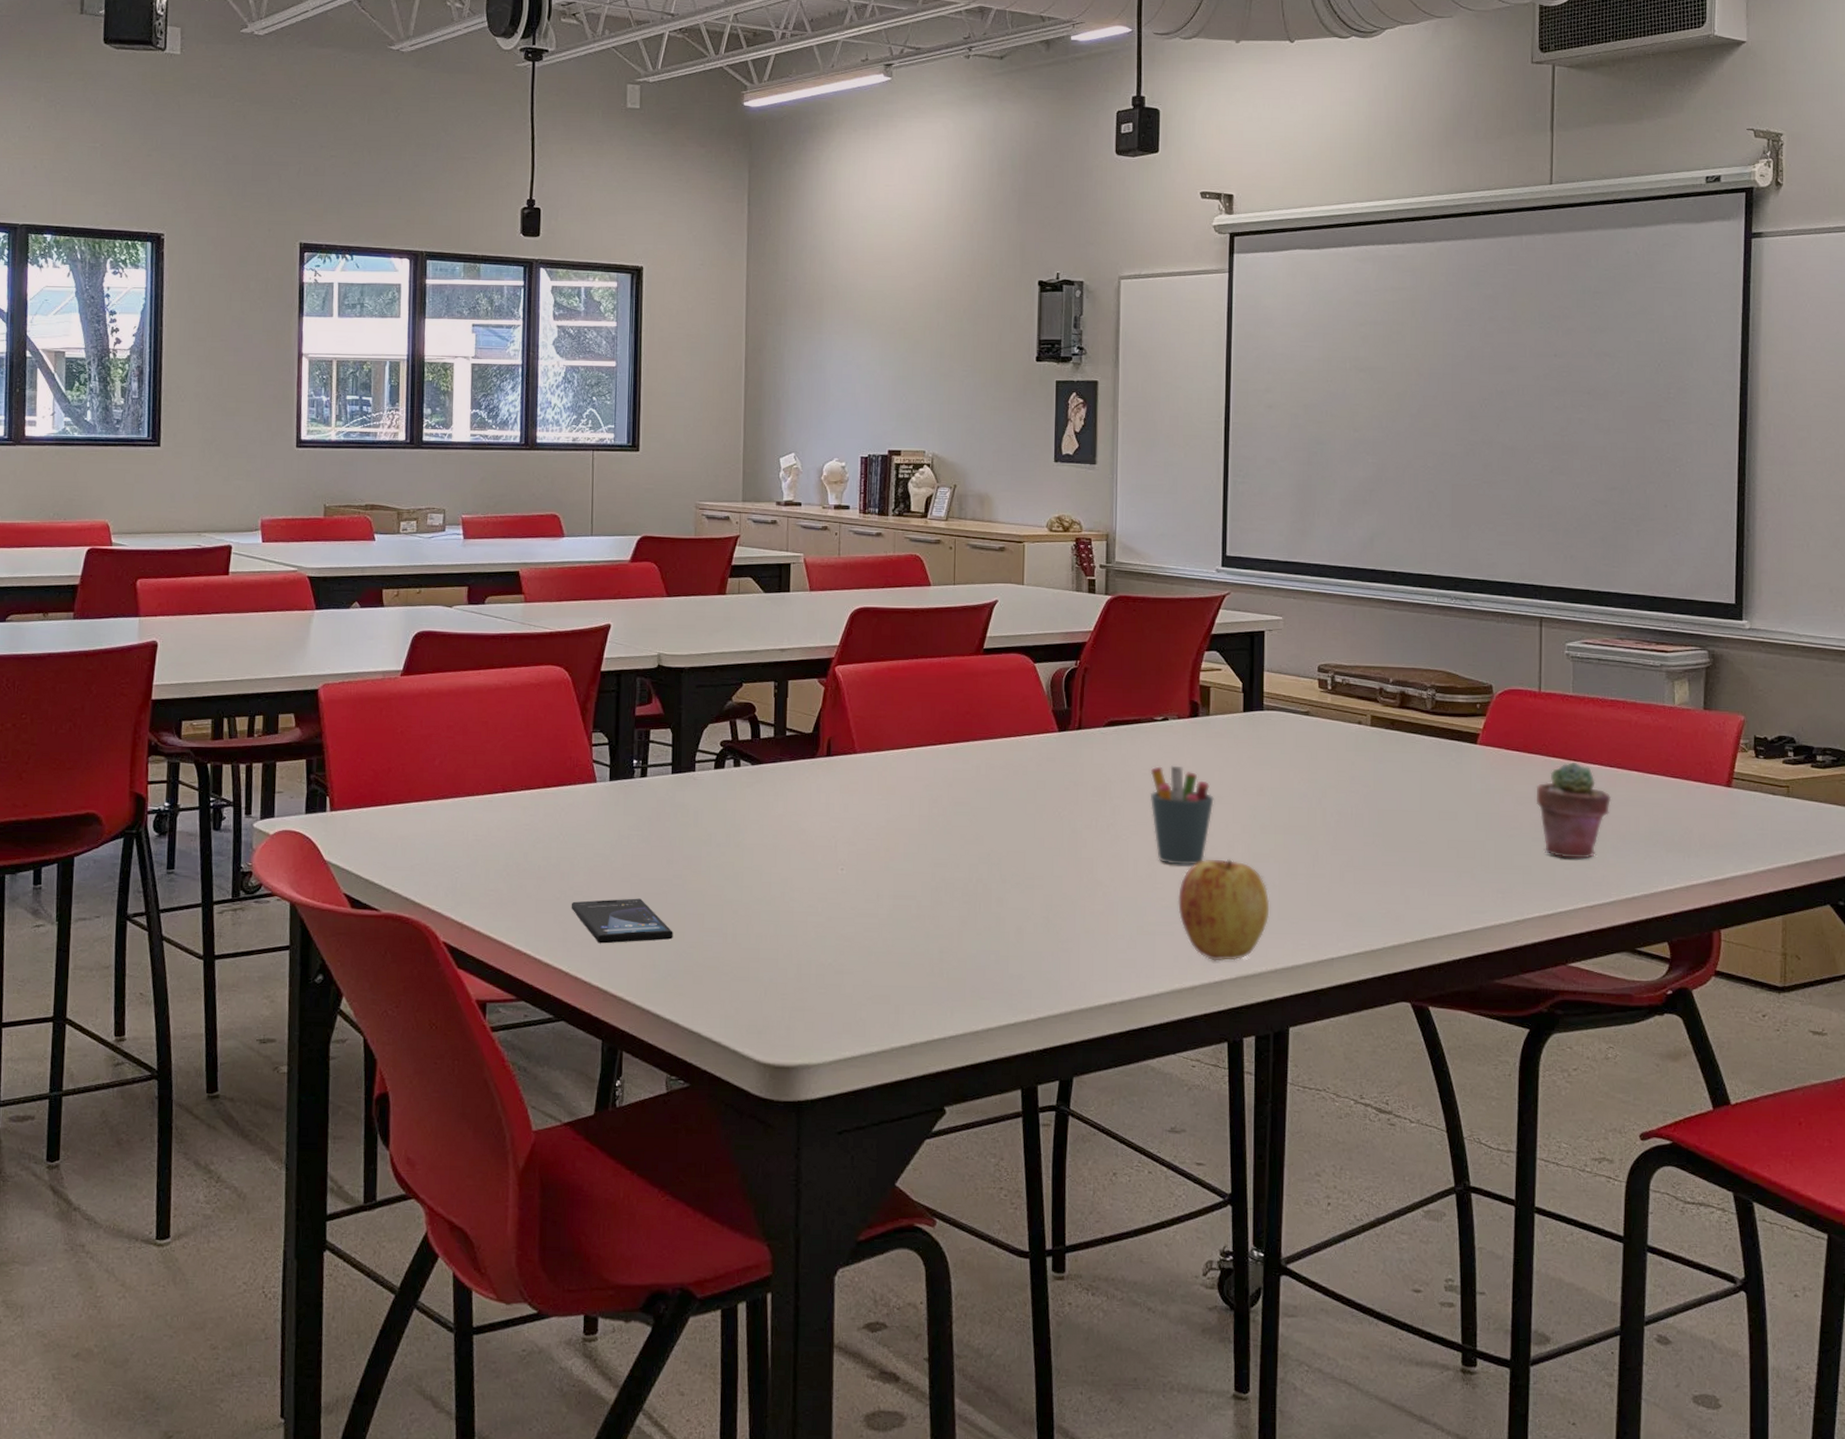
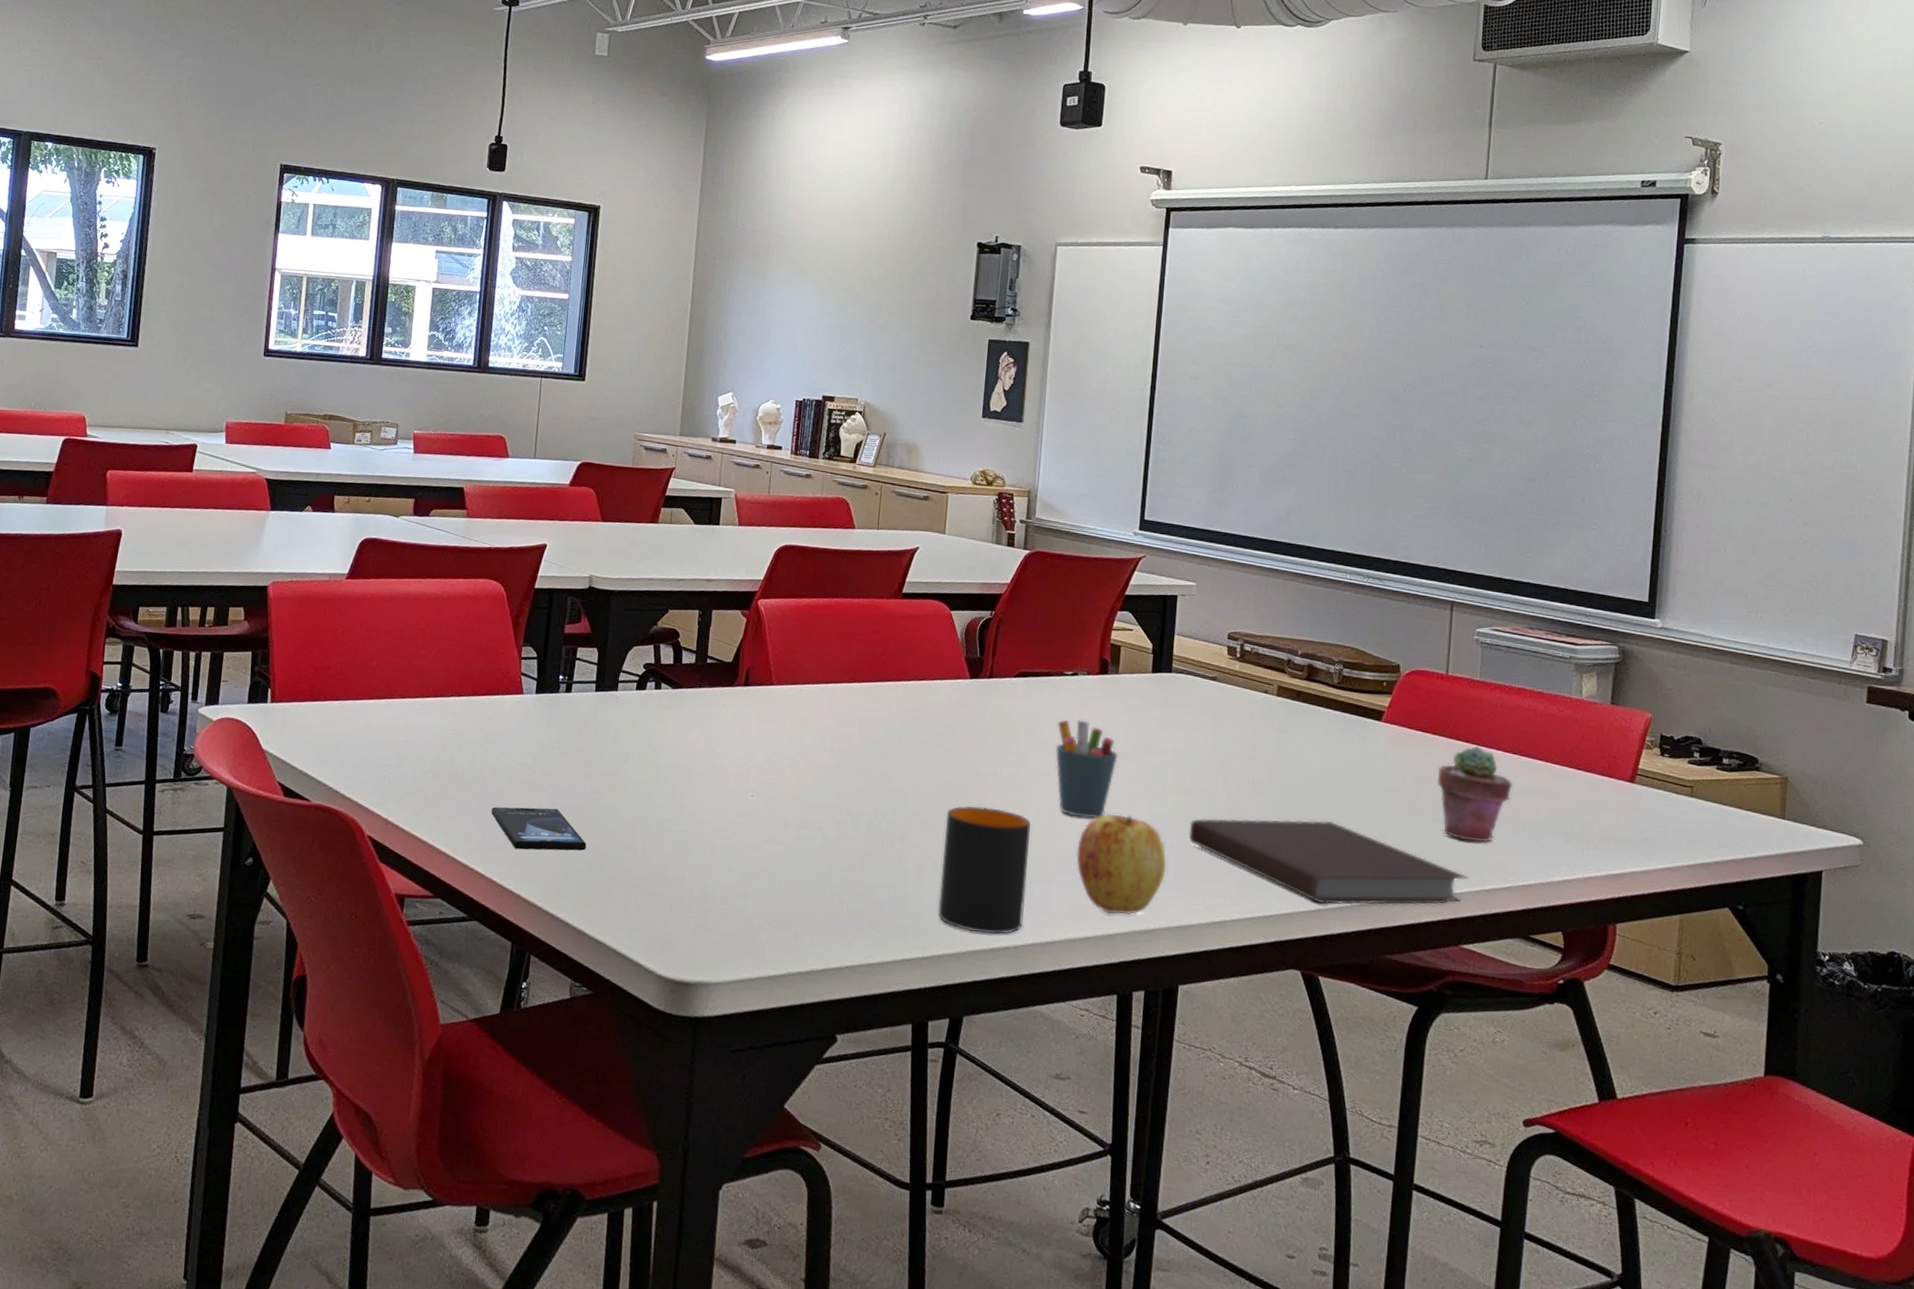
mug: none [1040,862,1130,991] -> present [938,805,1031,935]
notebook: none [1290,848,1574,934] -> present [1188,818,1470,905]

